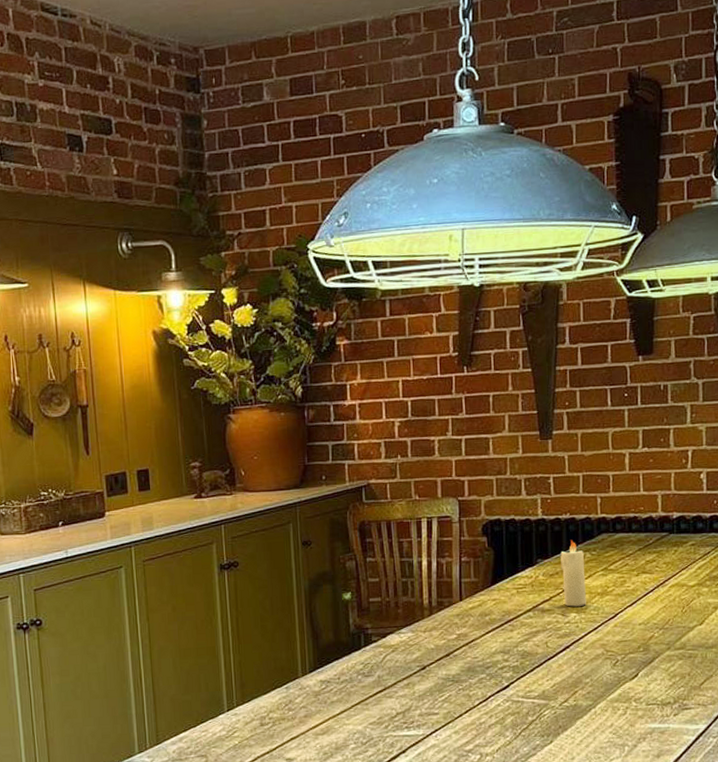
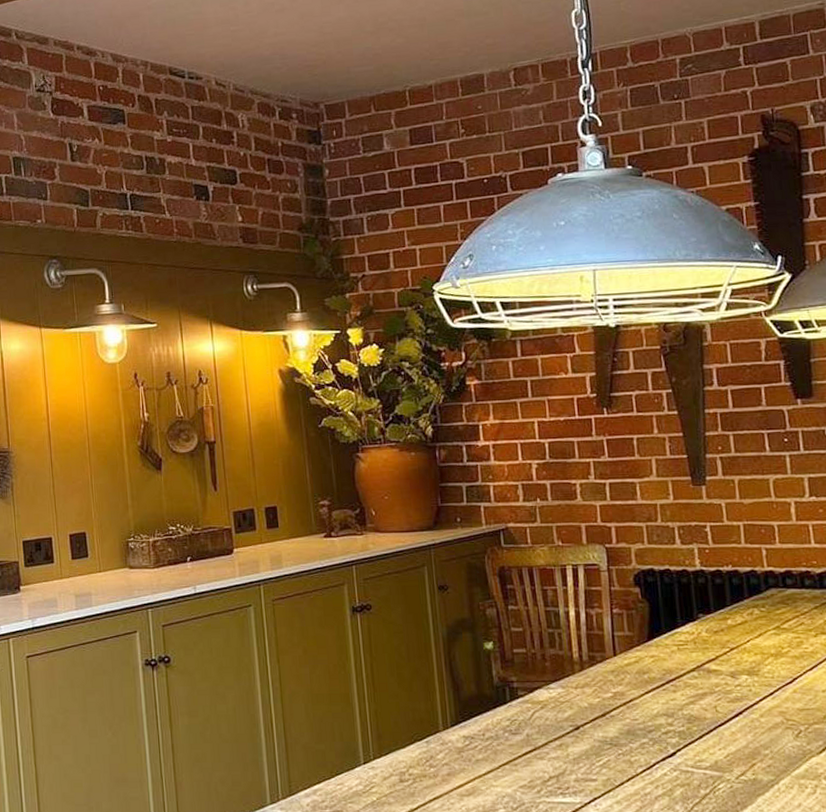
candle: present [560,539,586,607] -> none [724,594,759,668]

